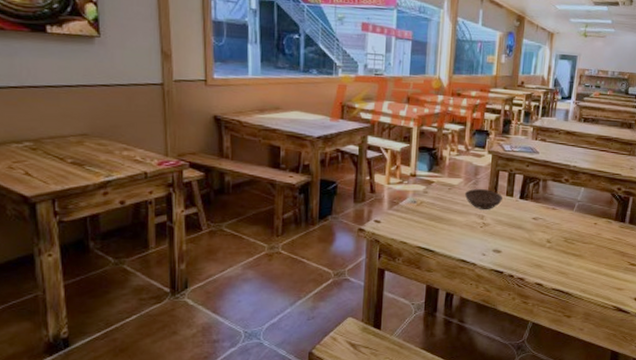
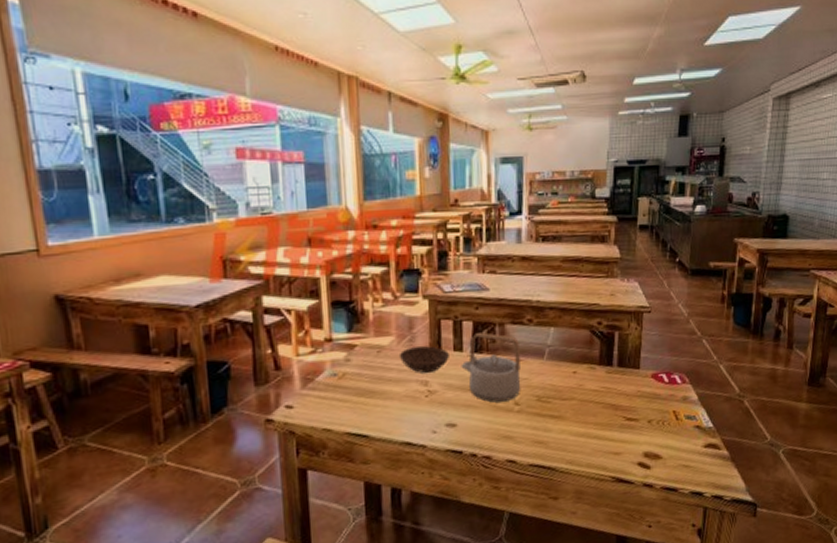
teapot: none [510,185,556,239] -> present [461,332,521,403]

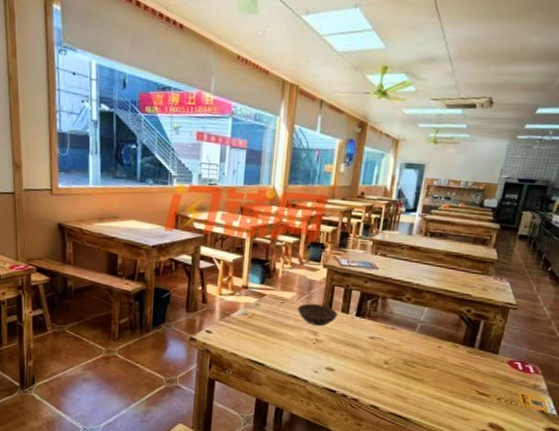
teapot: present [461,332,521,403] -> none [345,301,397,359]

